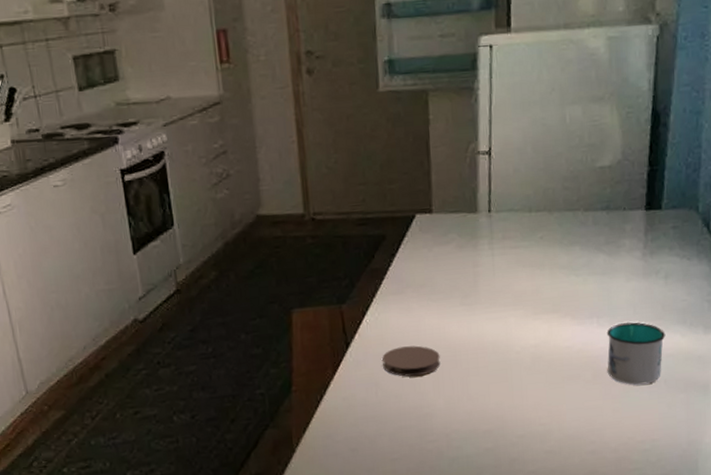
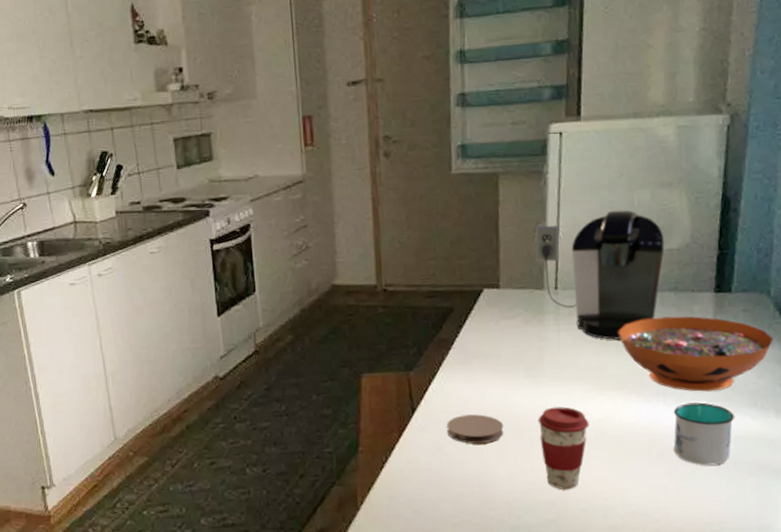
coffee maker: none [467,127,597,263] -> present [535,210,665,340]
coffee cup: none [474,333,525,418] -> present [538,407,589,490]
decorative bowl: none [552,235,701,312] -> present [618,316,773,392]

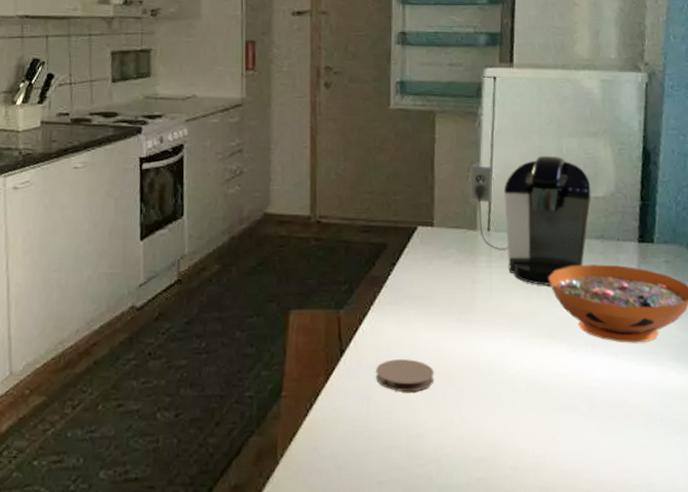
coffee cup: present [538,407,589,490] -> none [469,354,520,446]
mug: present [673,402,735,466] -> none [601,354,661,422]

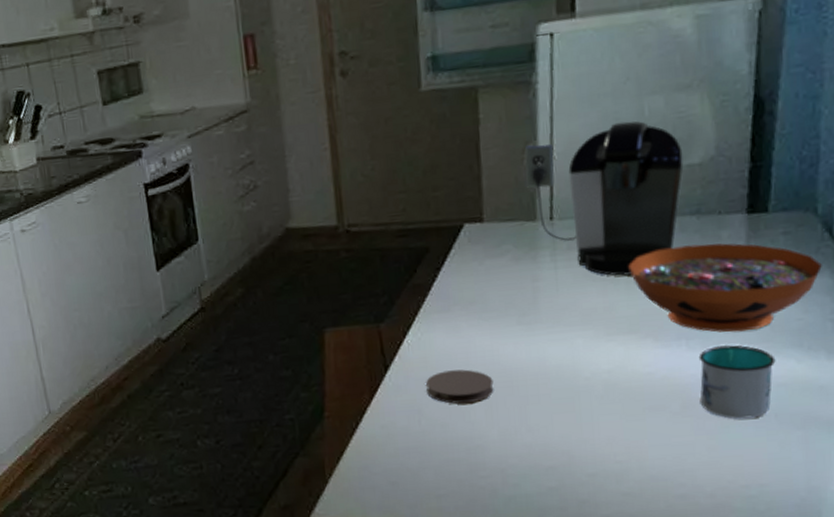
mug: none [601,354,661,422] -> present [698,345,776,419]

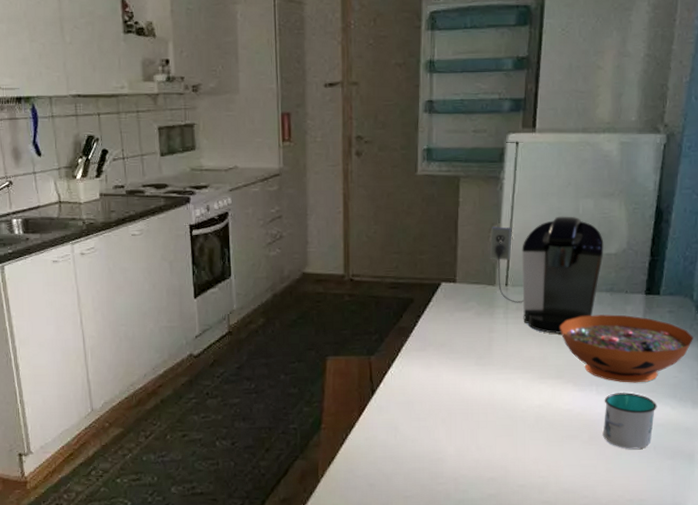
coaster: present [426,369,494,405] -> none [402,397,454,425]

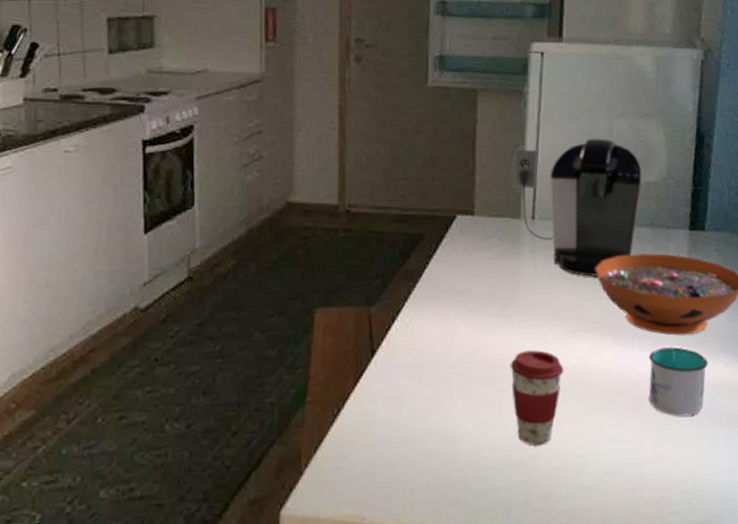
coffee cup: none [485,393,530,468] -> present [510,350,564,446]

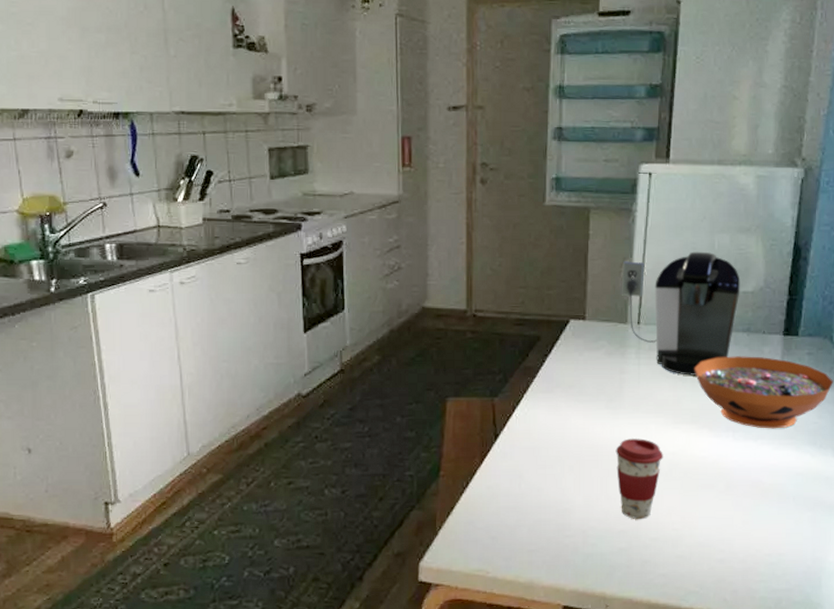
mug: present [648,347,708,417] -> none [739,439,796,500]

